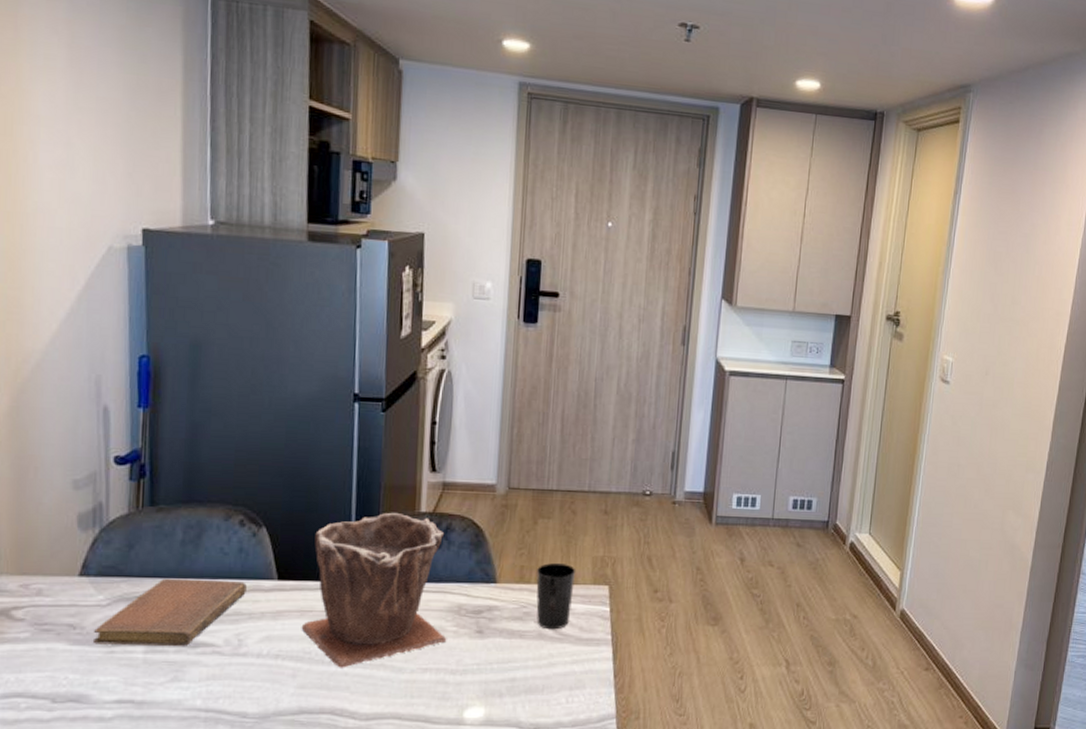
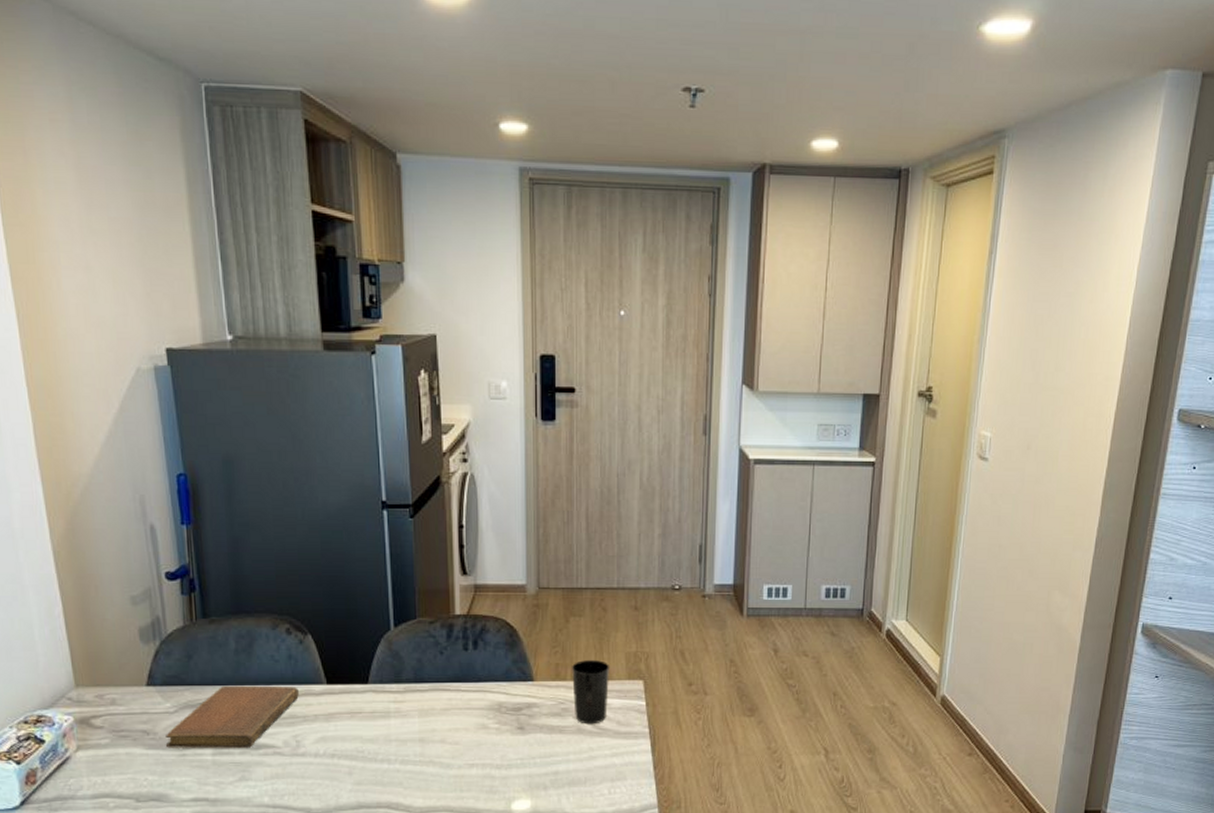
plant pot: present [301,512,447,668] -> none [352,616,490,765]

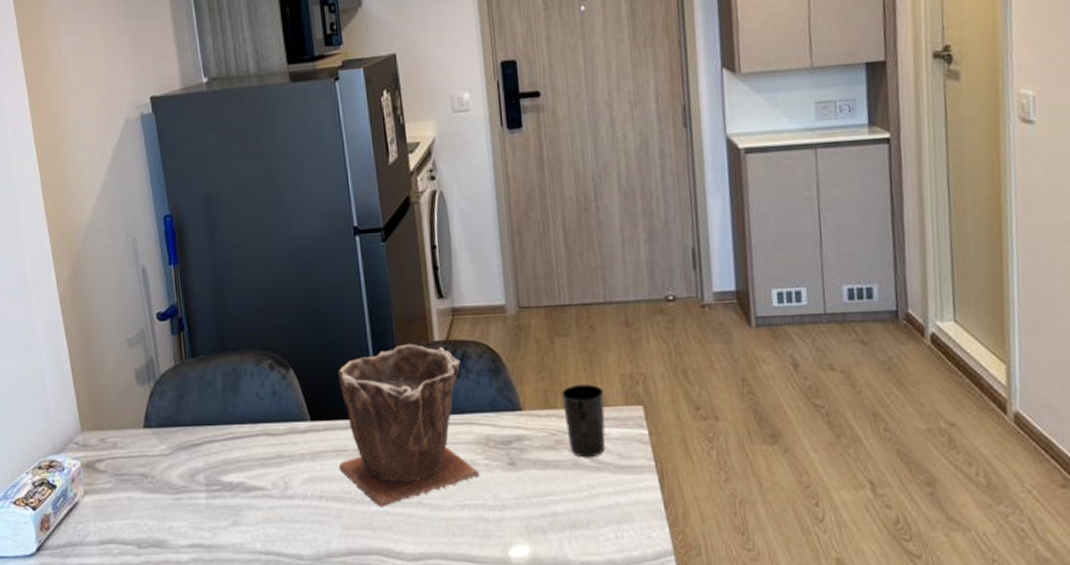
notebook: present [165,685,299,748] -> none [162,424,285,492]
plant pot: none [352,616,490,765] -> present [338,343,480,507]

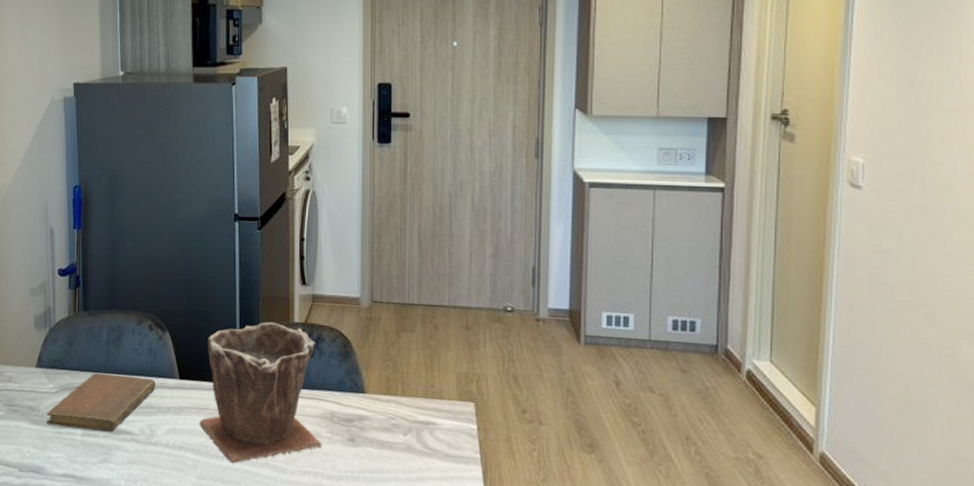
notebook: none [162,424,285,492] -> present [46,372,156,432]
cup: present [562,383,606,458] -> none [403,376,441,444]

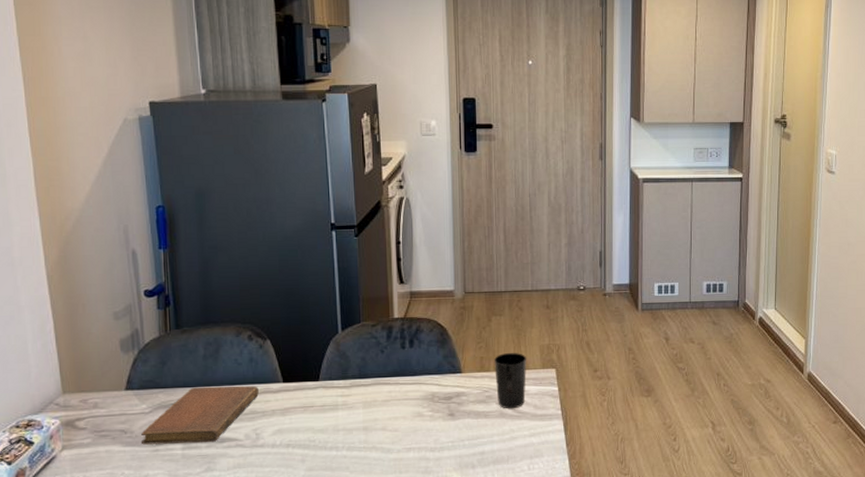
plant pot: present [199,321,322,464] -> none [305,320,425,452]
cup: none [403,376,441,444] -> present [494,352,527,409]

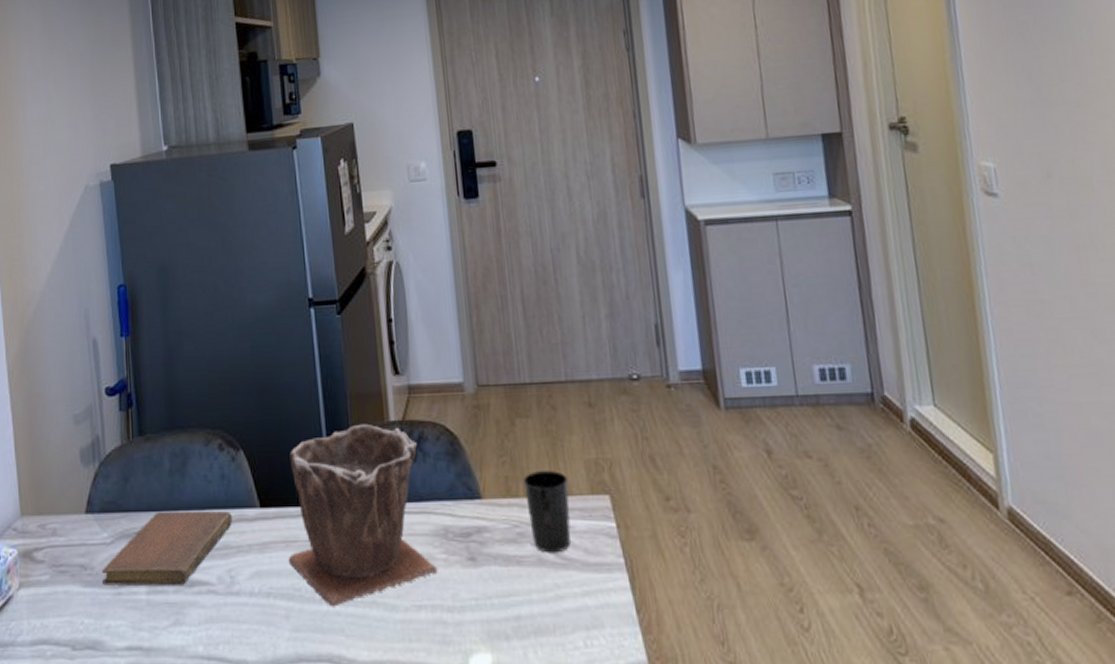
plant pot: none [305,320,425,452] -> present [288,423,438,607]

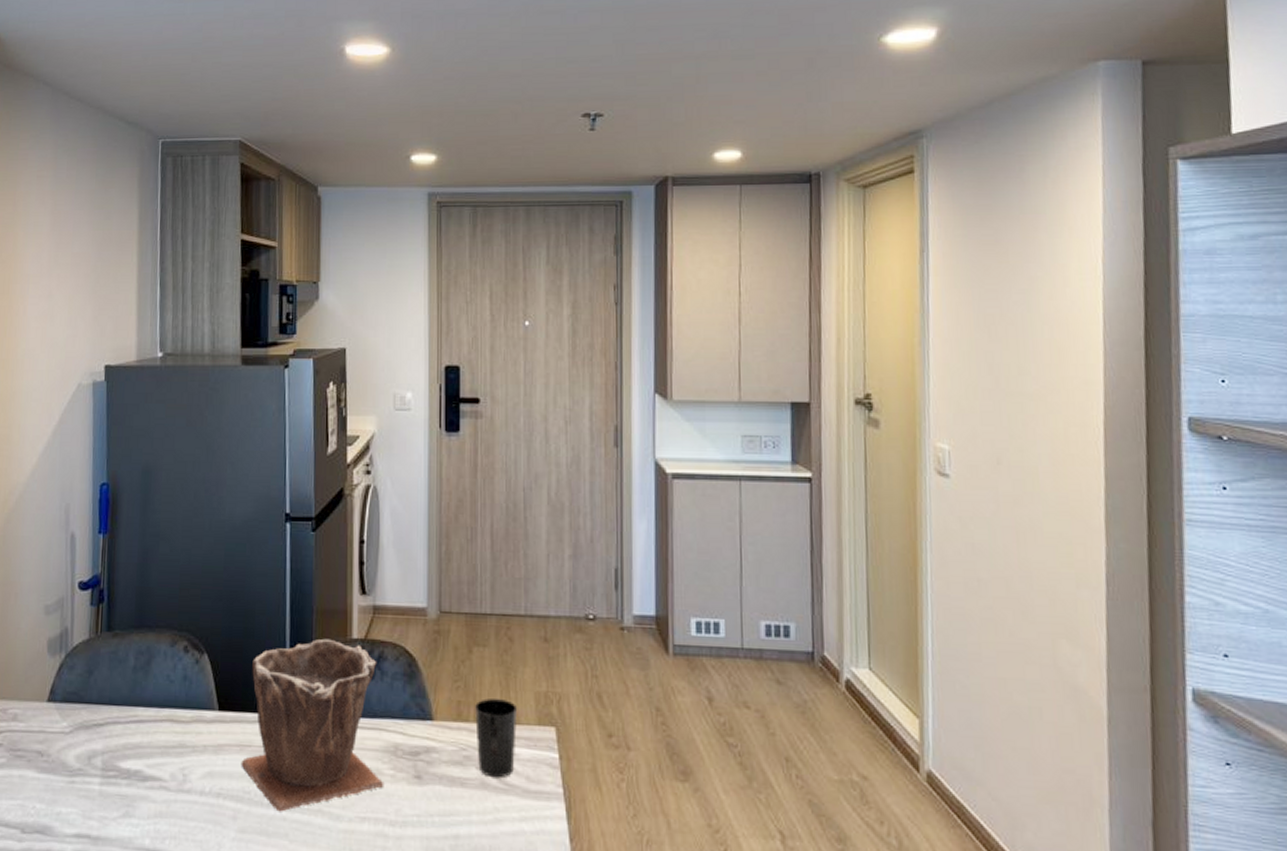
notebook: present [101,510,232,586] -> none [56,706,190,779]

